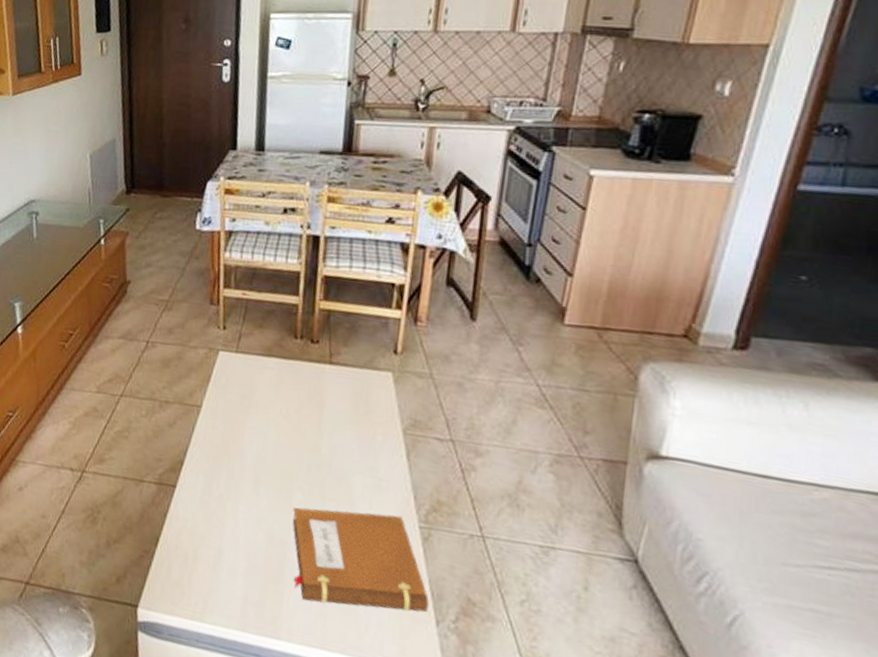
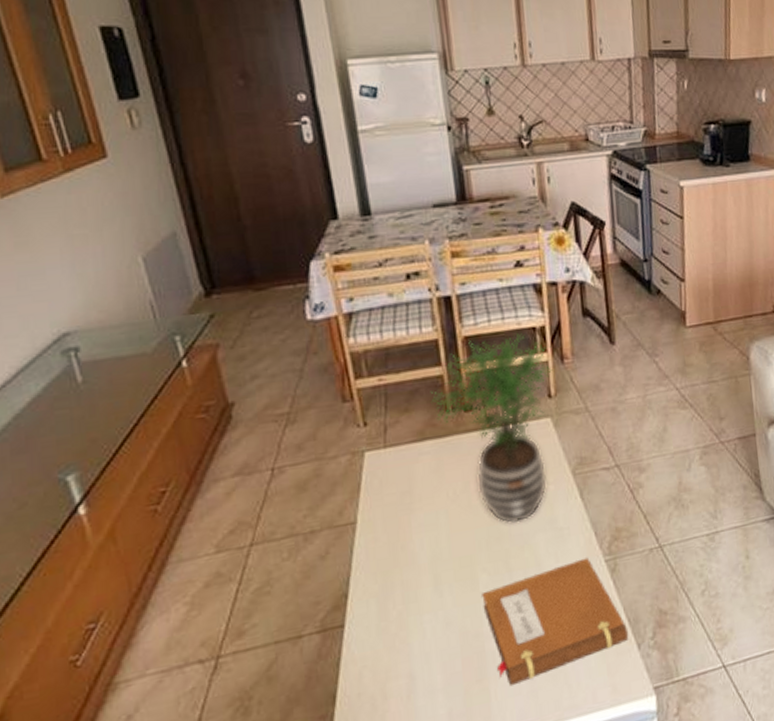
potted plant: none [283,279,407,460] -> present [430,333,553,524]

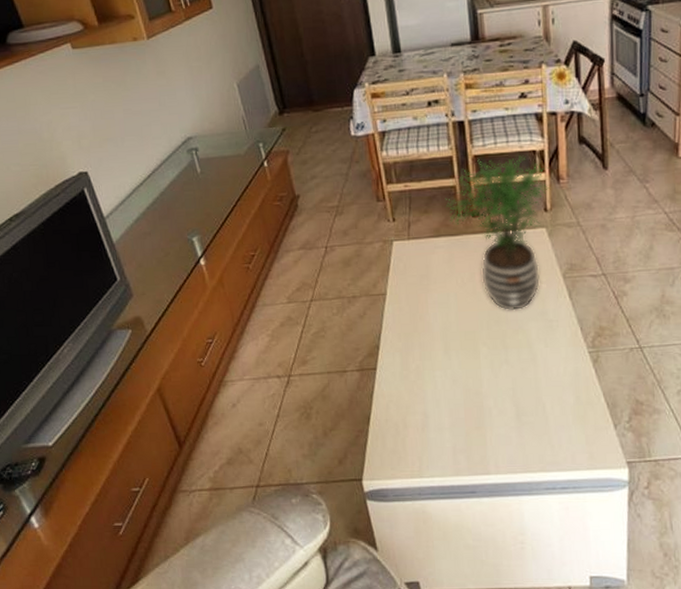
notebook: present [482,557,628,687] -> none [482,347,606,437]

